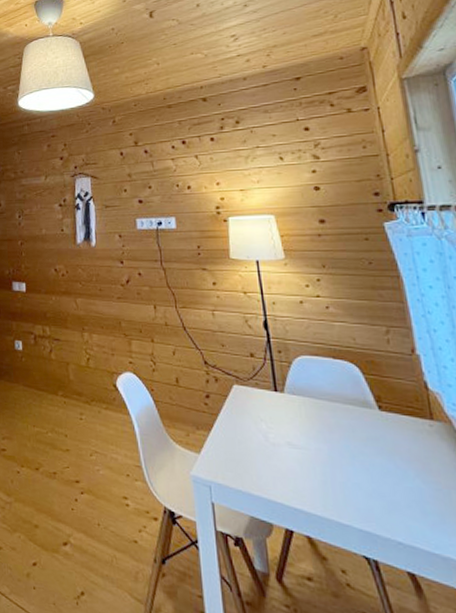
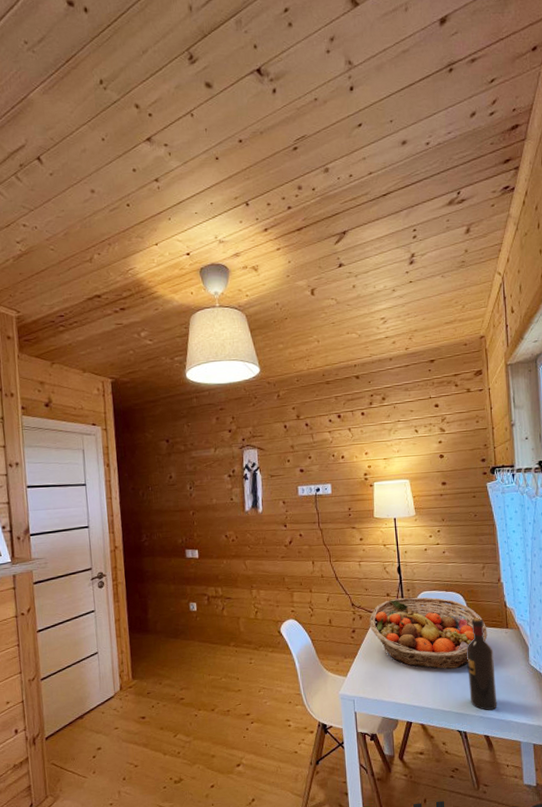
fruit basket: none [228,360,401,467] -> present [370,597,488,670]
wine bottle: none [370,399,426,536] -> present [467,617,497,710]

